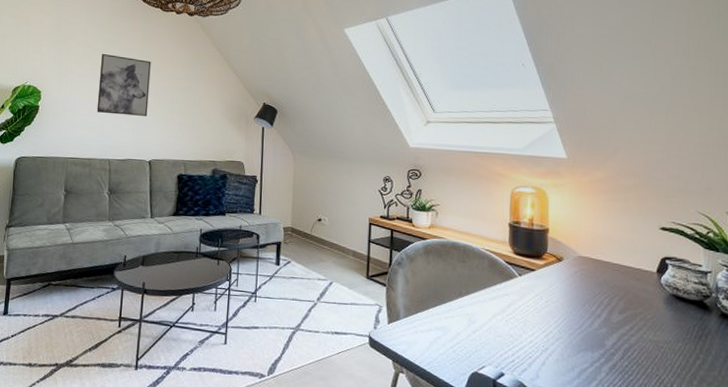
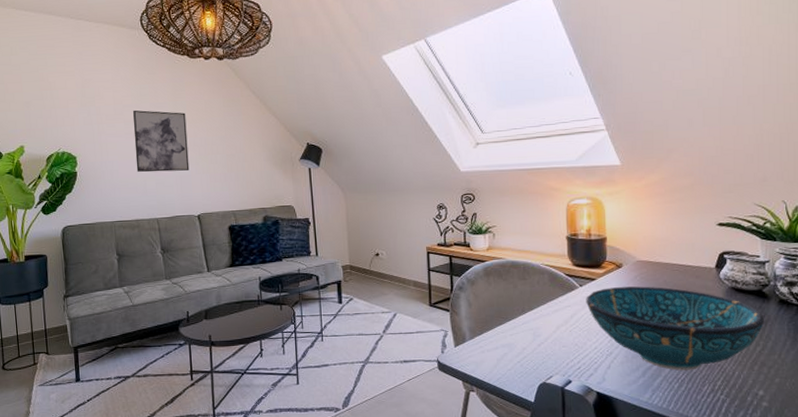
decorative bowl: none [524,280,705,377] -> present [586,286,764,371]

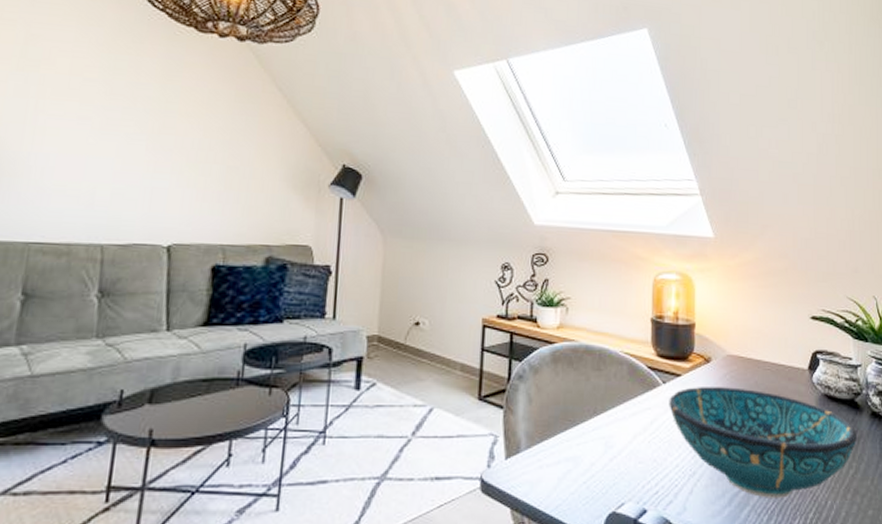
wall art: present [133,110,190,173] -> none [84,86,177,181]

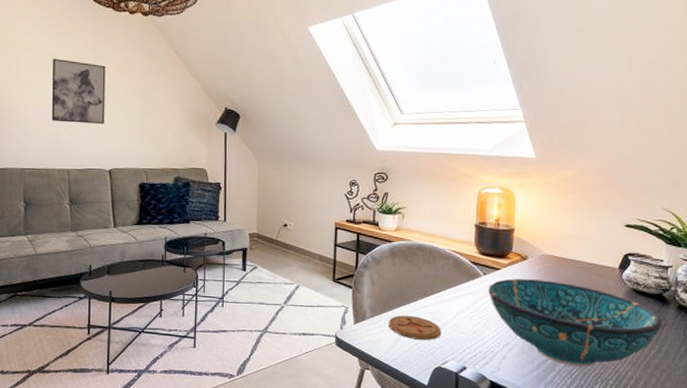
wall art: none [84,86,177,181] -> present [51,58,106,124]
coaster: none [549,442,616,475] -> present [388,315,442,340]

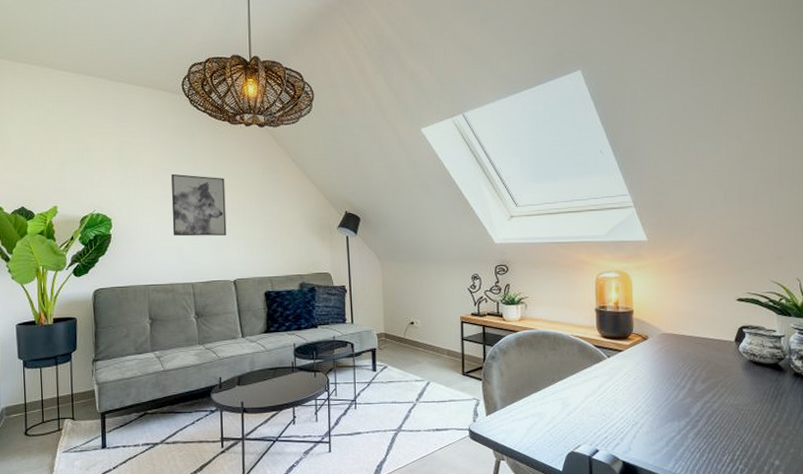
coaster: present [388,315,442,340] -> none [519,403,572,426]
decorative bowl: present [488,278,662,367] -> none [613,358,780,441]

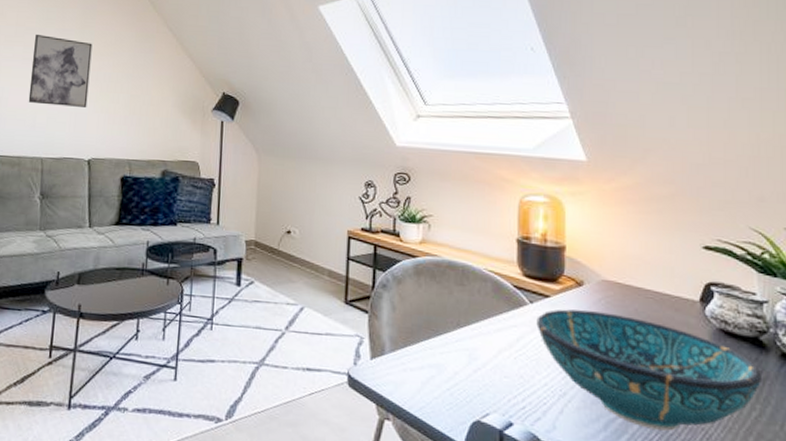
decorative bowl: none [613,358,780,441] -> present [536,309,761,431]

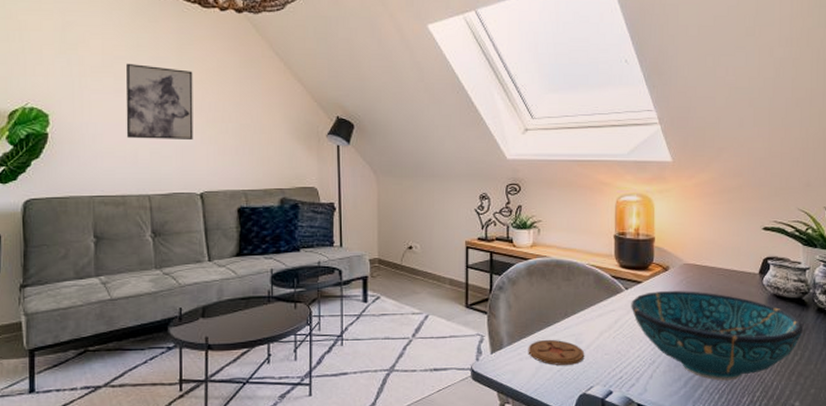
coaster: none [413,350,480,385] -> present [528,339,585,365]

